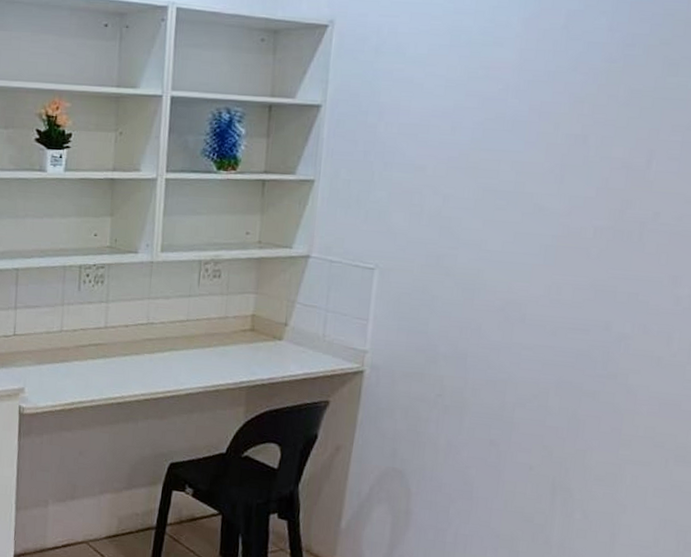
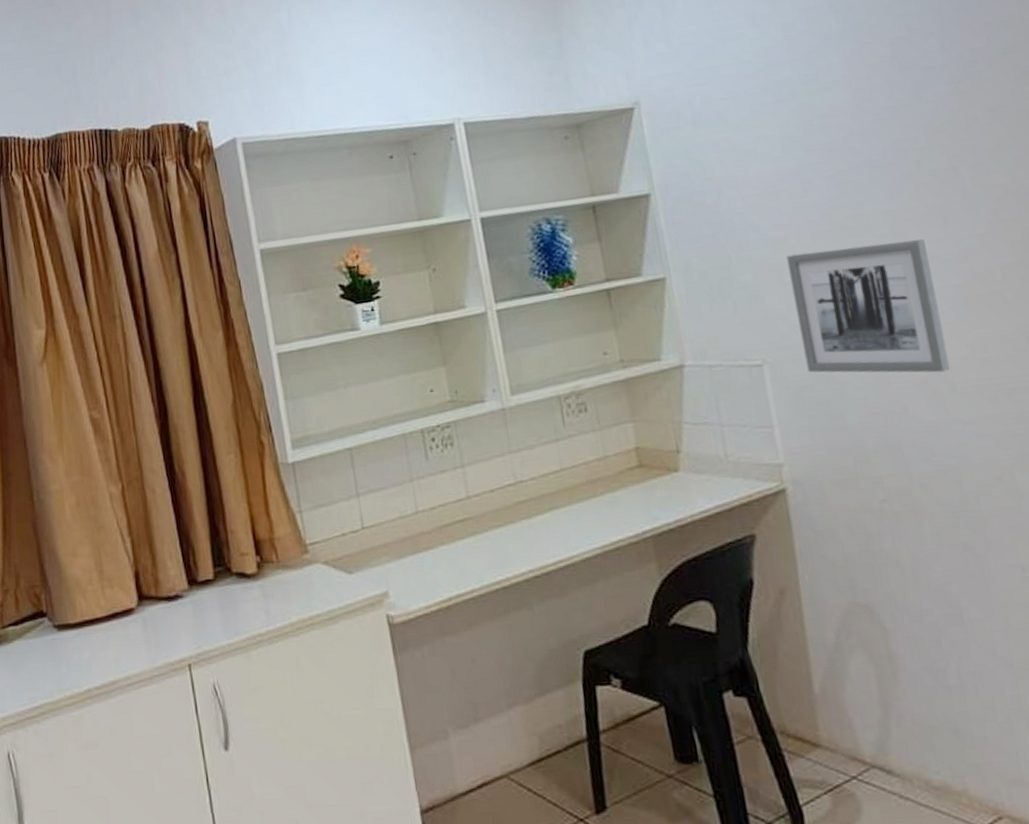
wall art: none [410,182,539,304] -> present [786,238,951,373]

